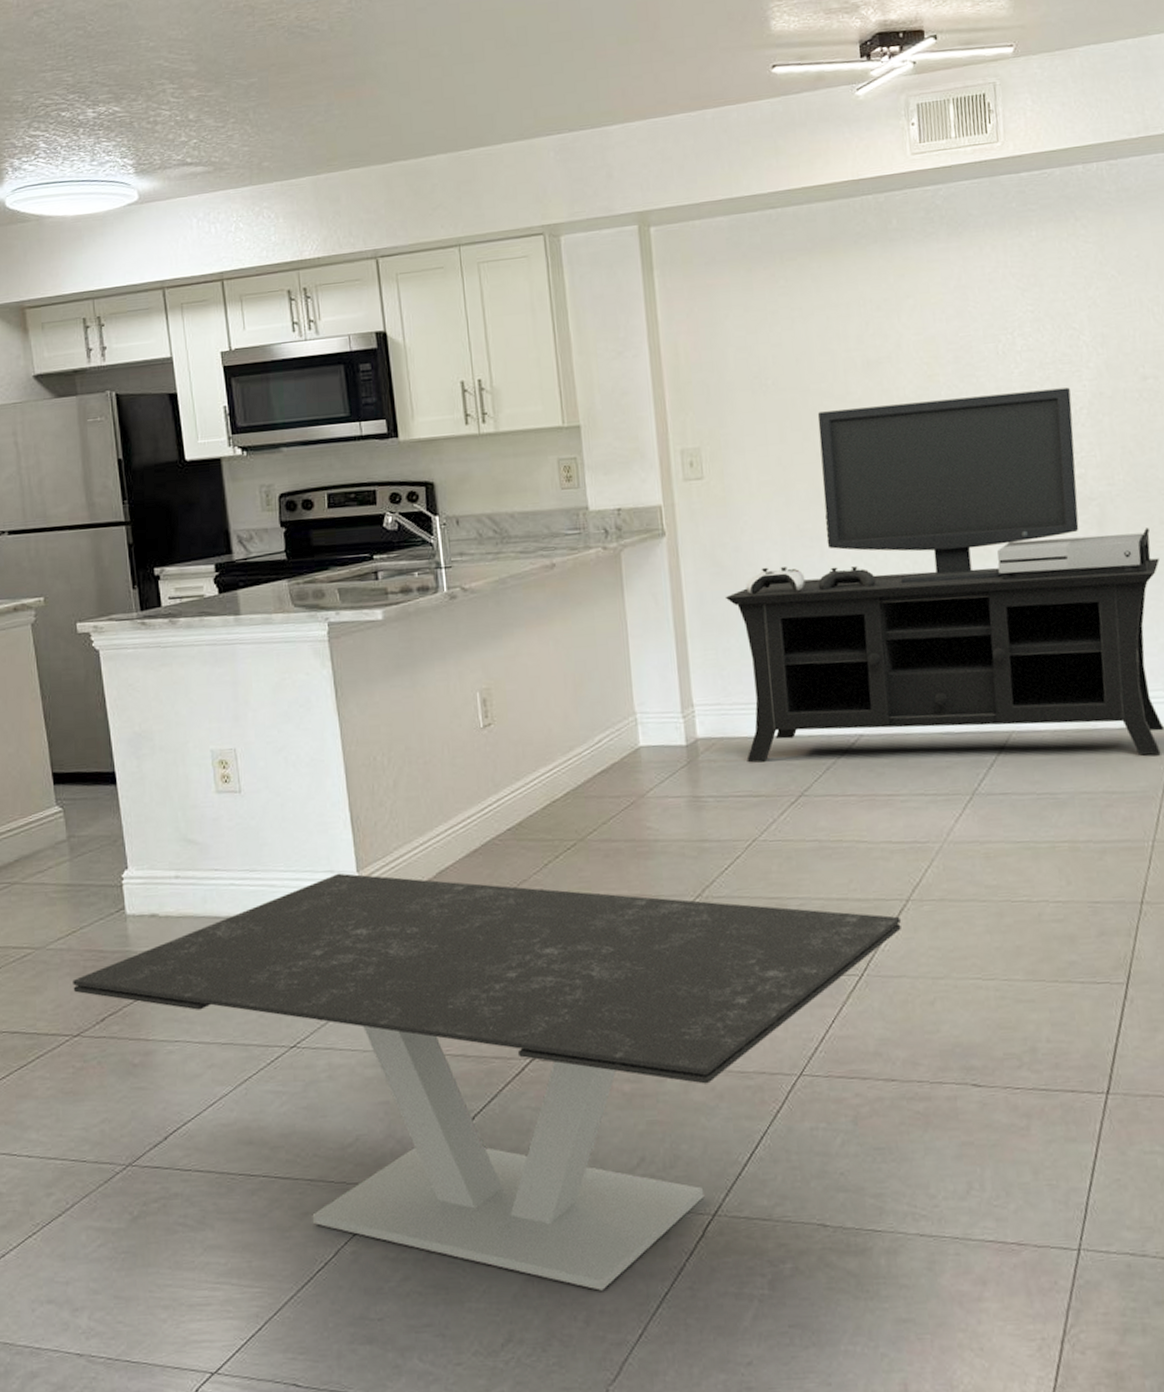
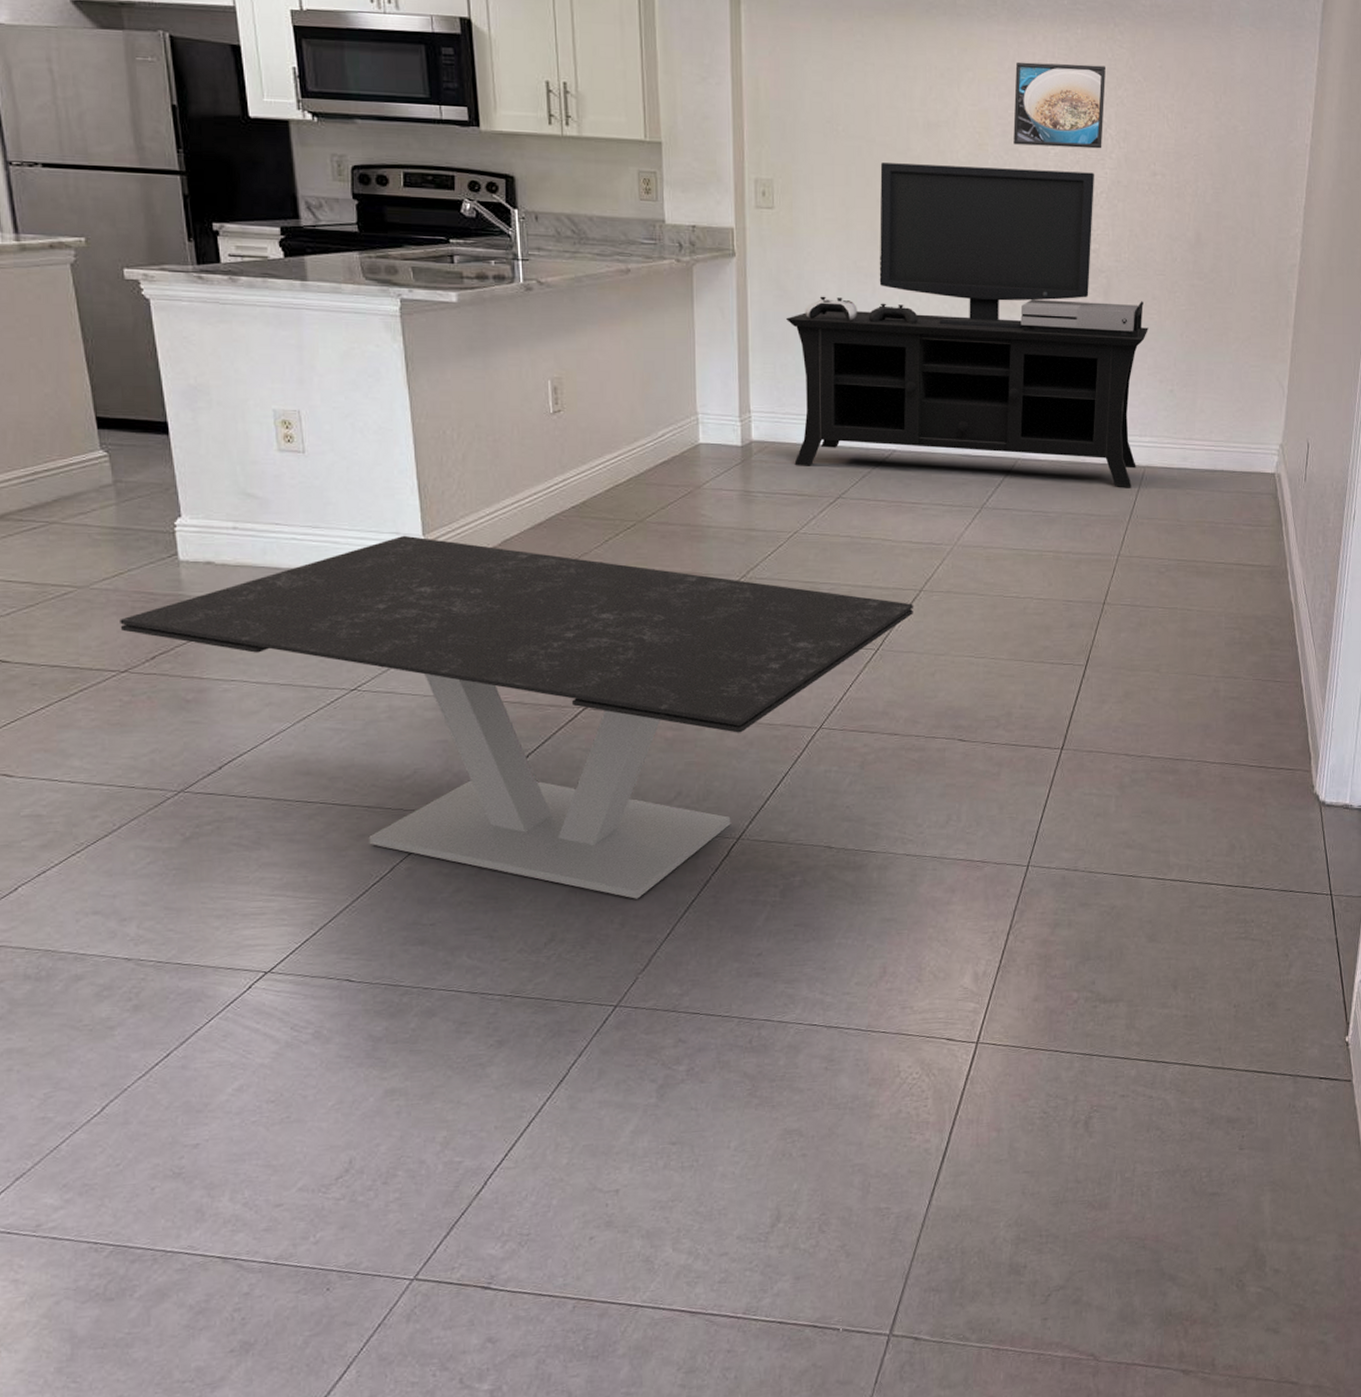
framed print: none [962,266,1076,370] -> present [1013,61,1106,149]

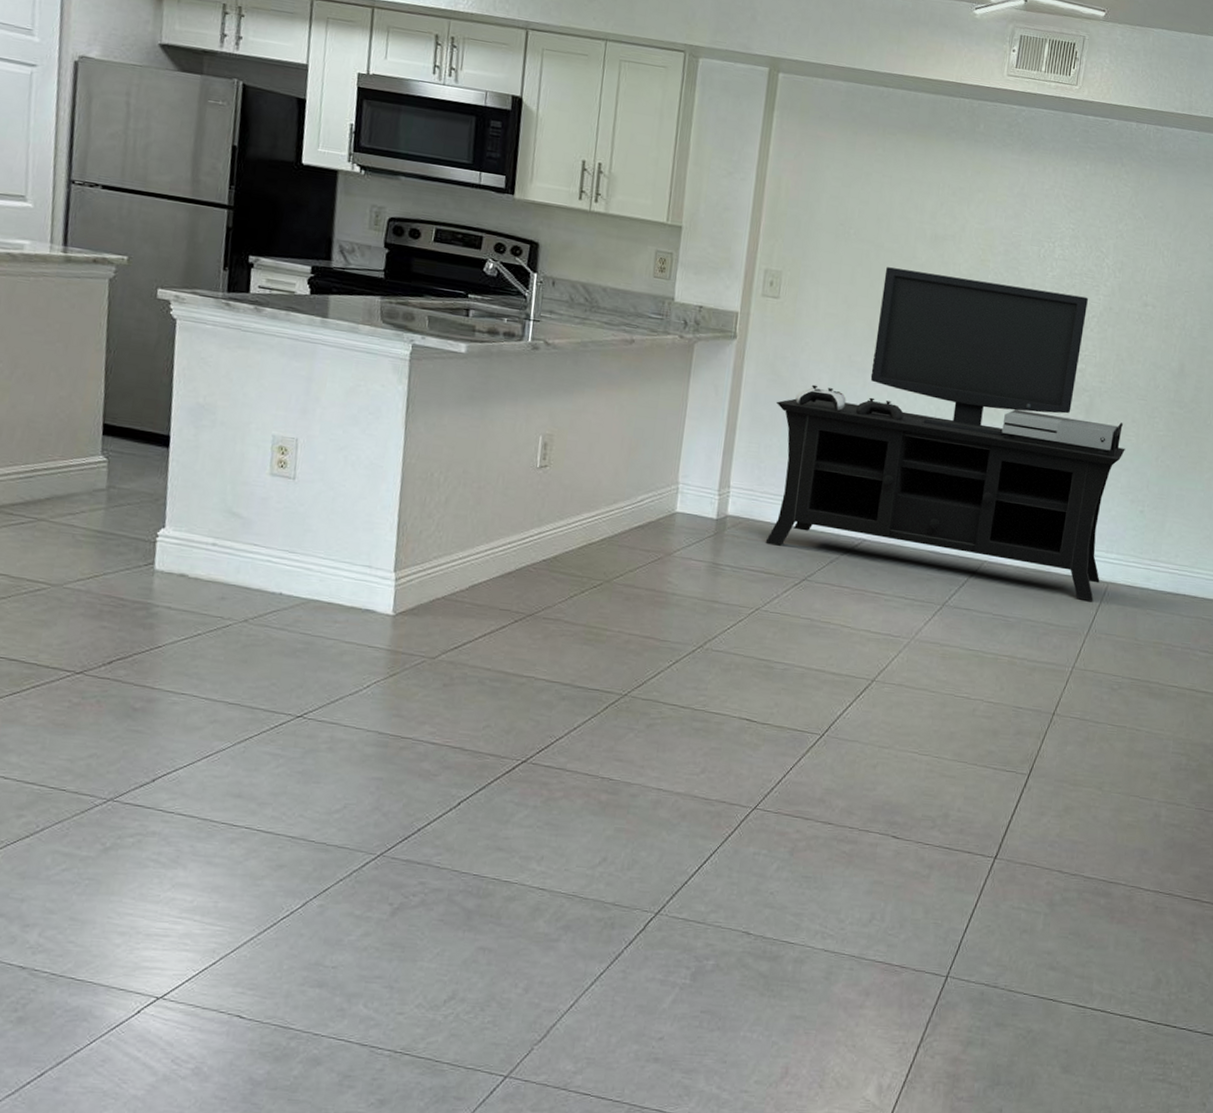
coffee table: present [120,535,913,899] -> none [84,569,864,965]
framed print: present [1013,61,1106,149] -> none [1014,188,1109,276]

